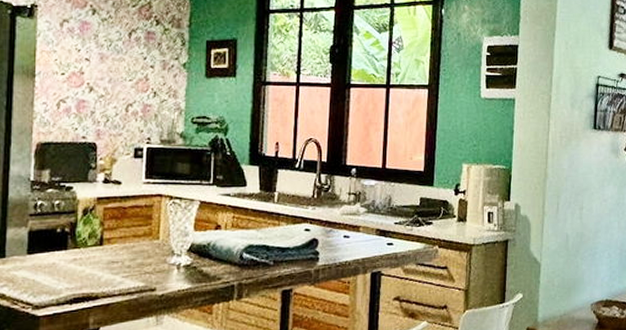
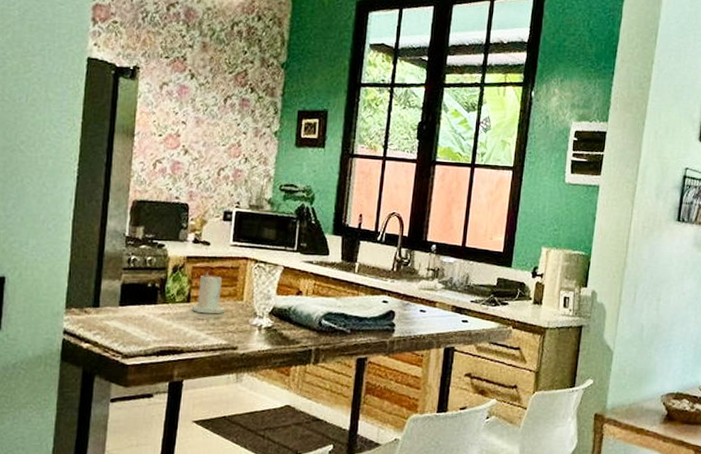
candle: none [105,211,141,256] -> present [191,271,225,314]

